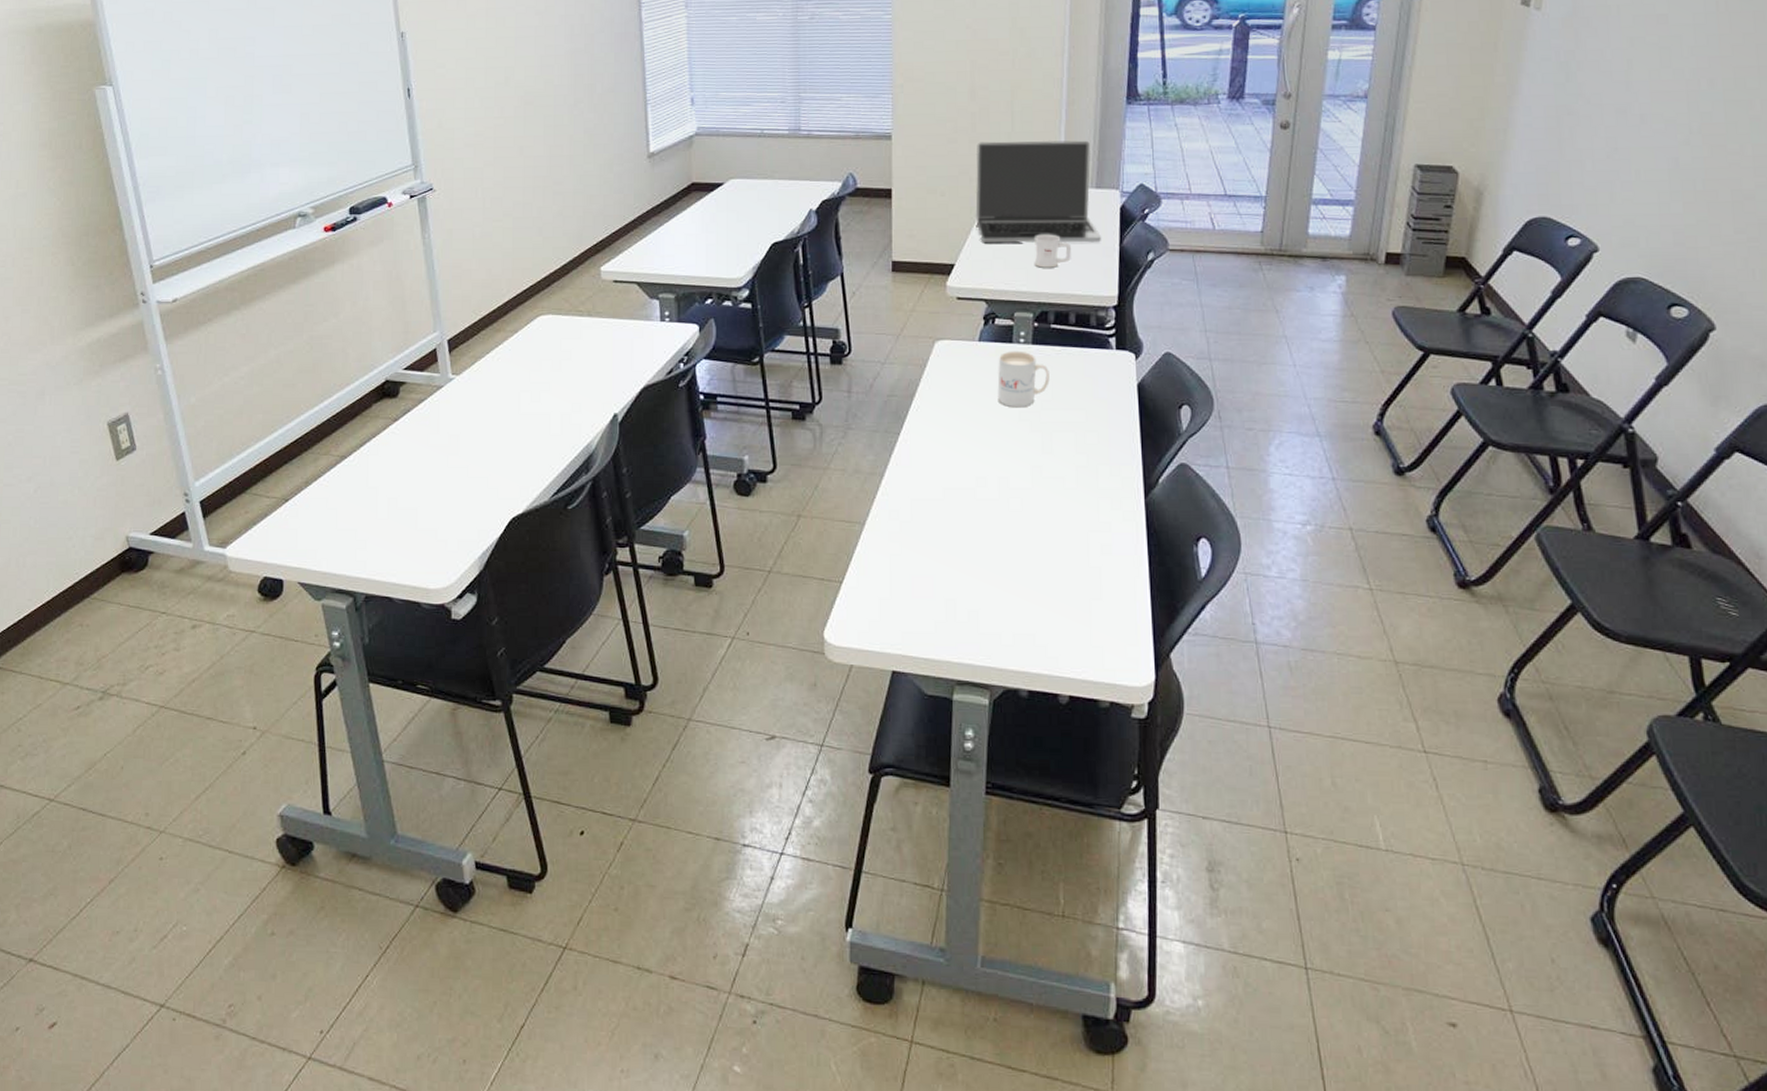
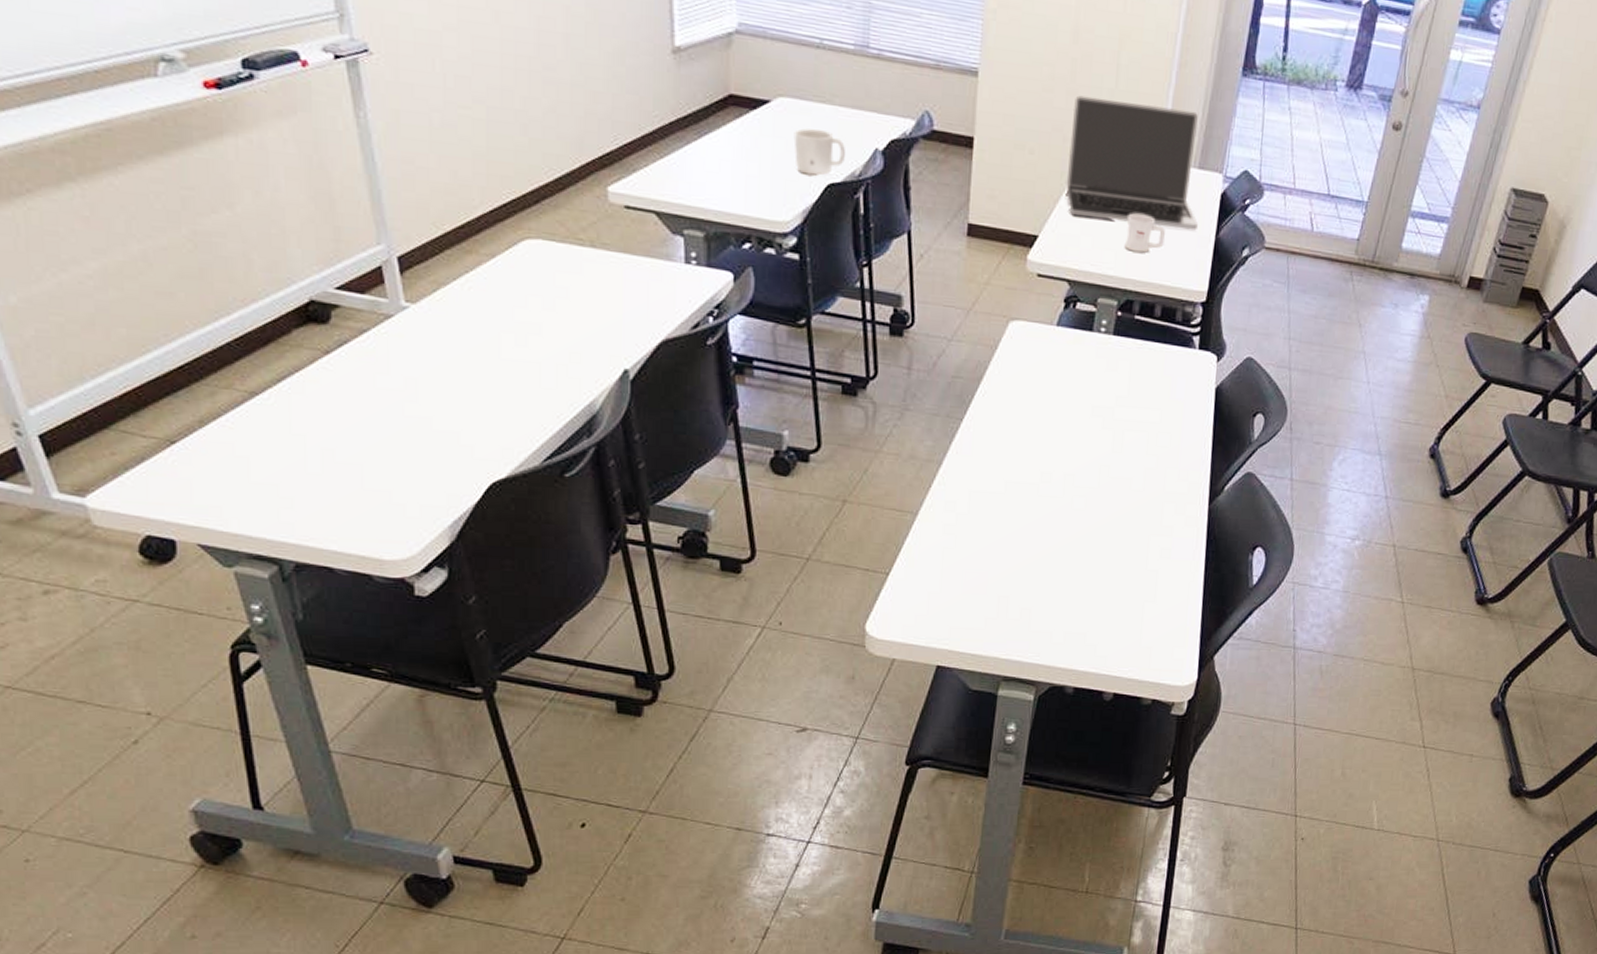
mug: none [743,201,785,238] -> present [793,128,845,176]
mug: present [997,351,1050,408] -> none [1071,339,1128,403]

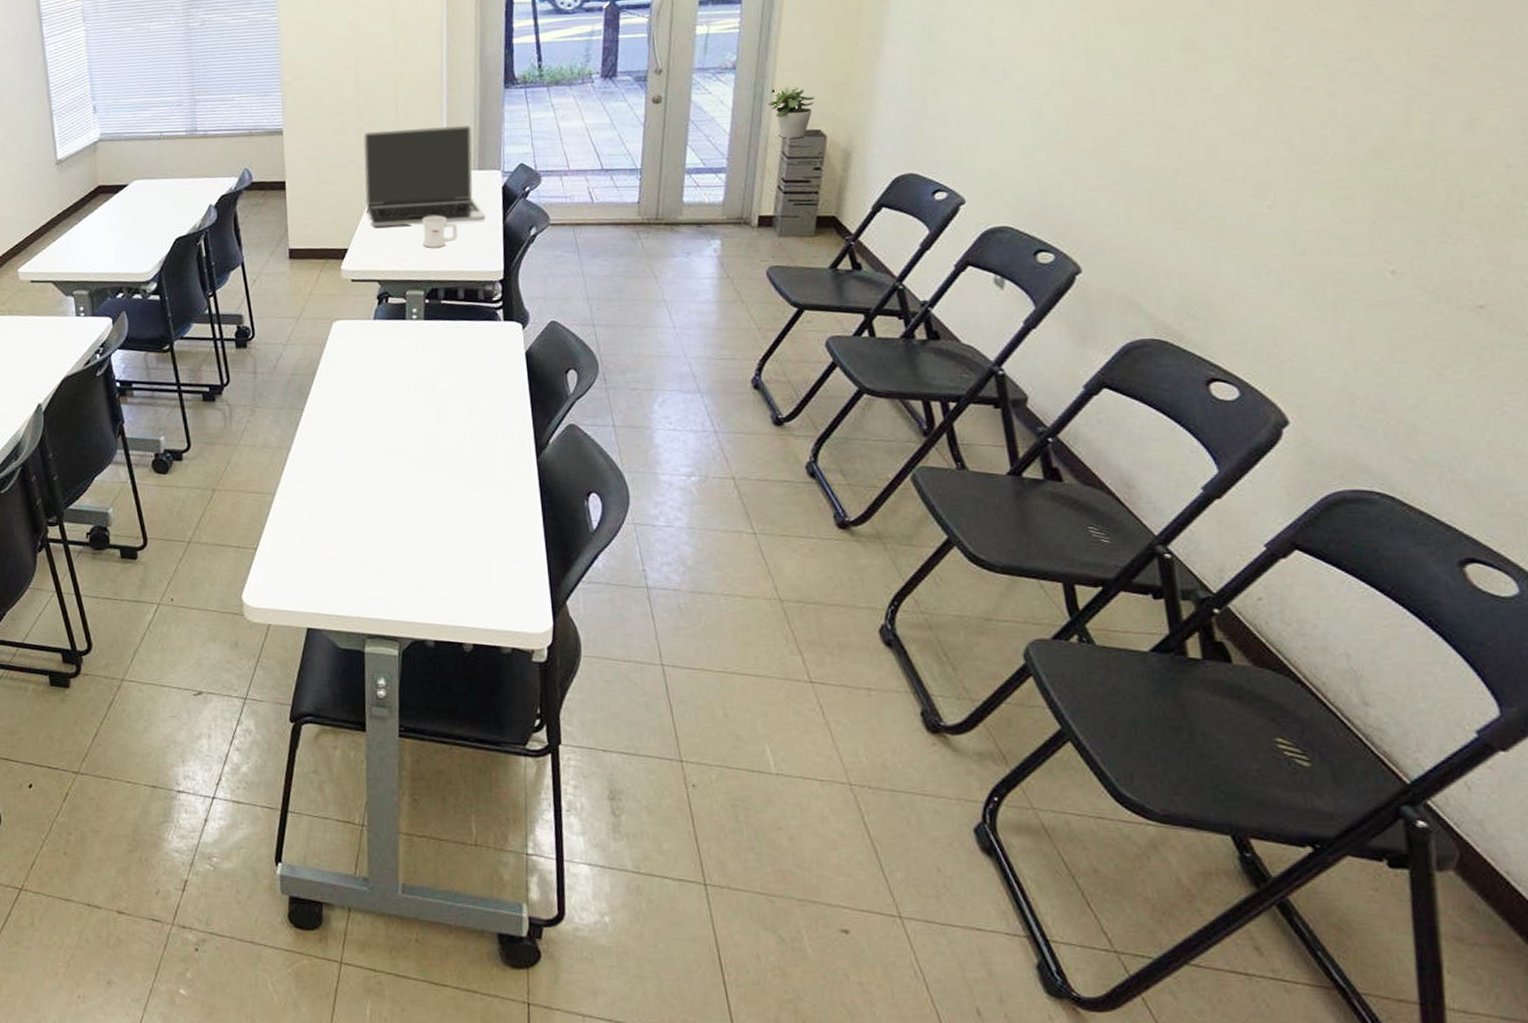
mug: present [793,128,845,176] -> none [147,198,187,234]
potted plant: none [1503,139,1547,200] -> present [768,86,815,139]

